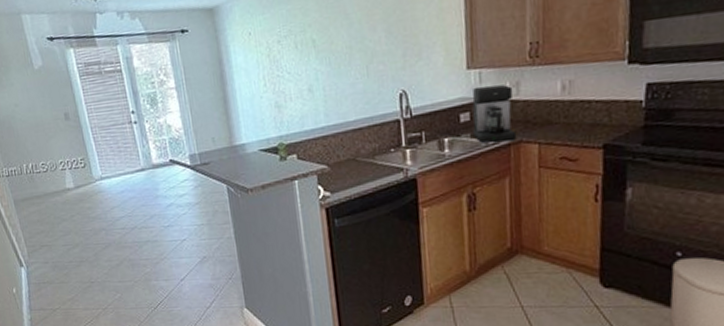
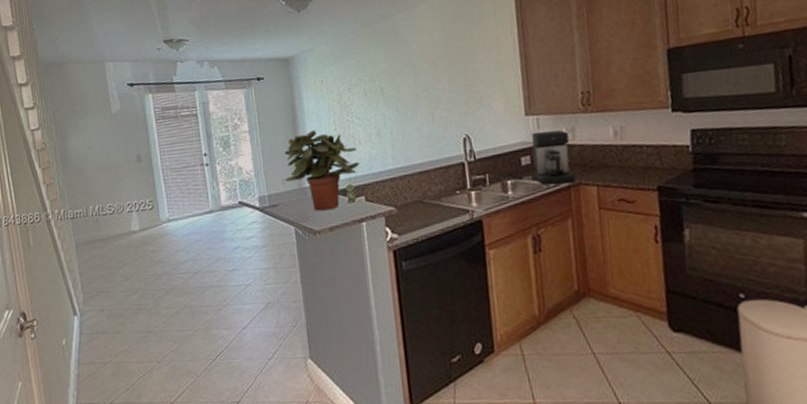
potted plant: none [212,85,292,169] -> present [284,129,360,211]

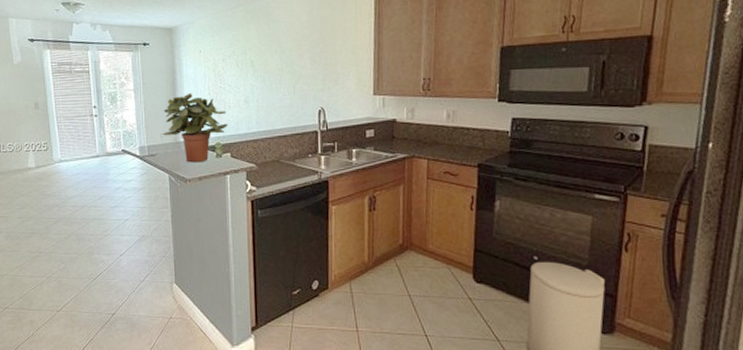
coffee maker: present [532,130,575,185] -> none [376,109,409,155]

